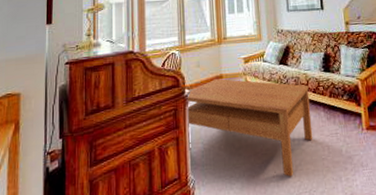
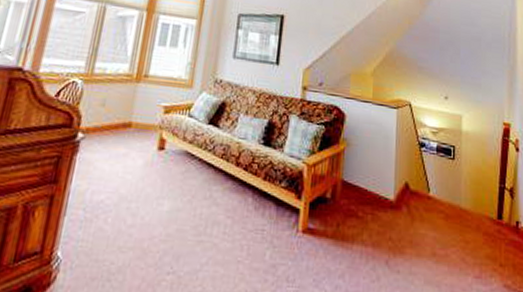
coffee table: present [186,79,313,177] -> none [72,127,240,279]

